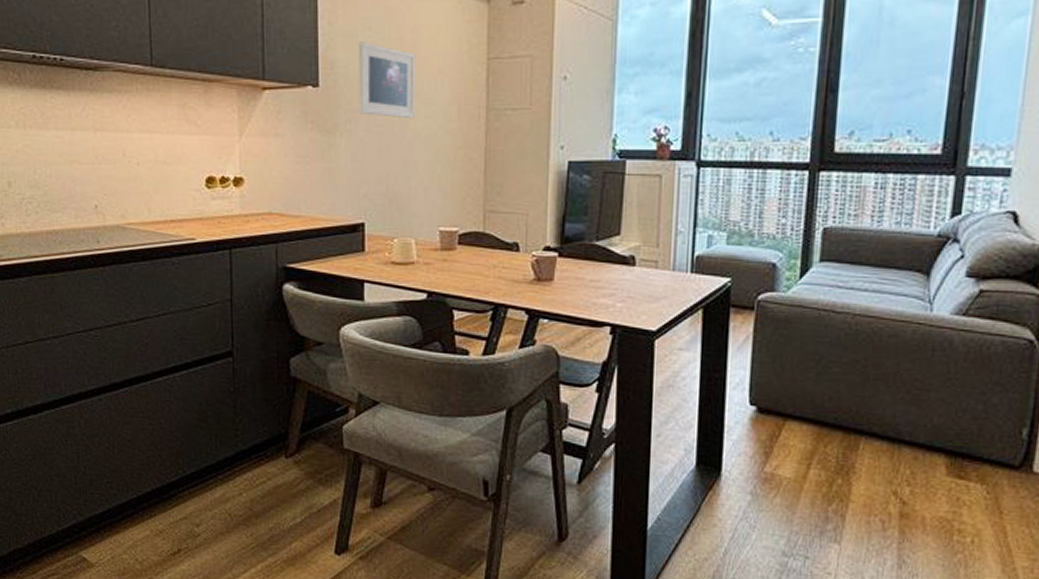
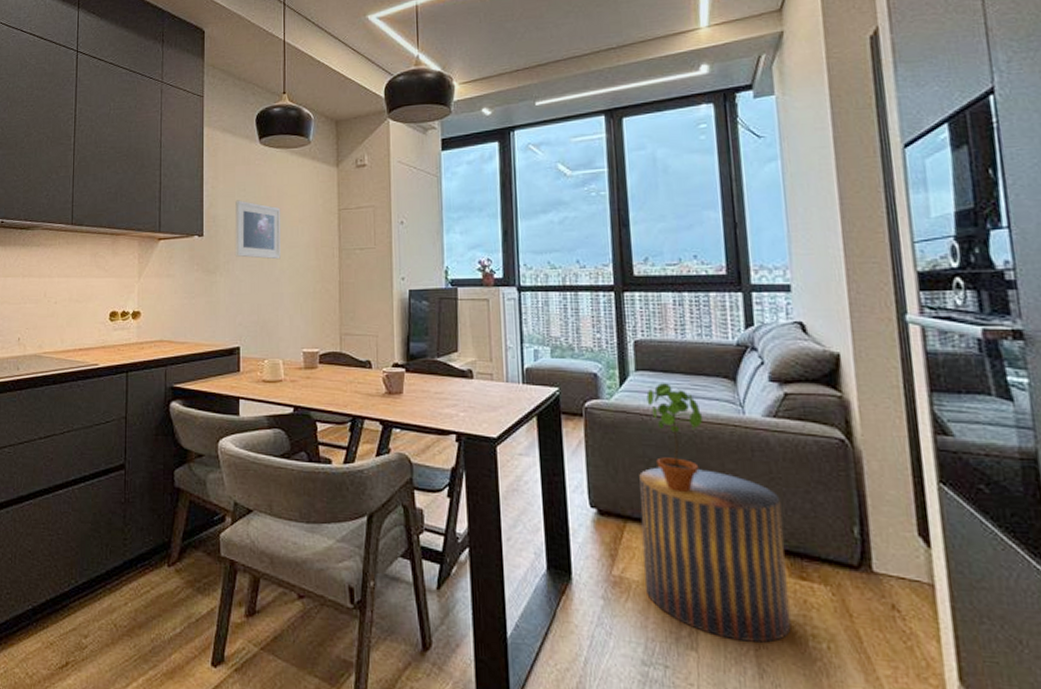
stool: none [797,365,953,537] -> present [639,467,791,643]
potted plant: none [827,276,887,392] -> present [646,383,704,493]

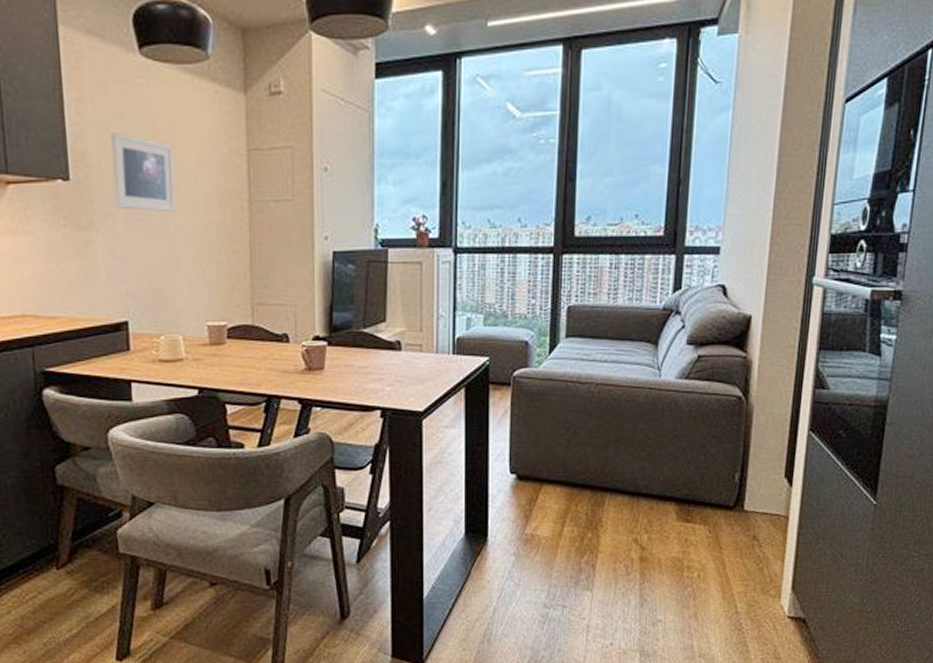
stool: present [639,467,791,643] -> none [554,431,680,579]
potted plant: present [646,383,704,493] -> none [573,349,624,454]

